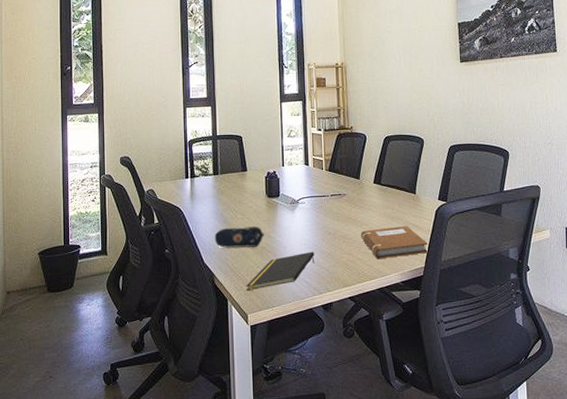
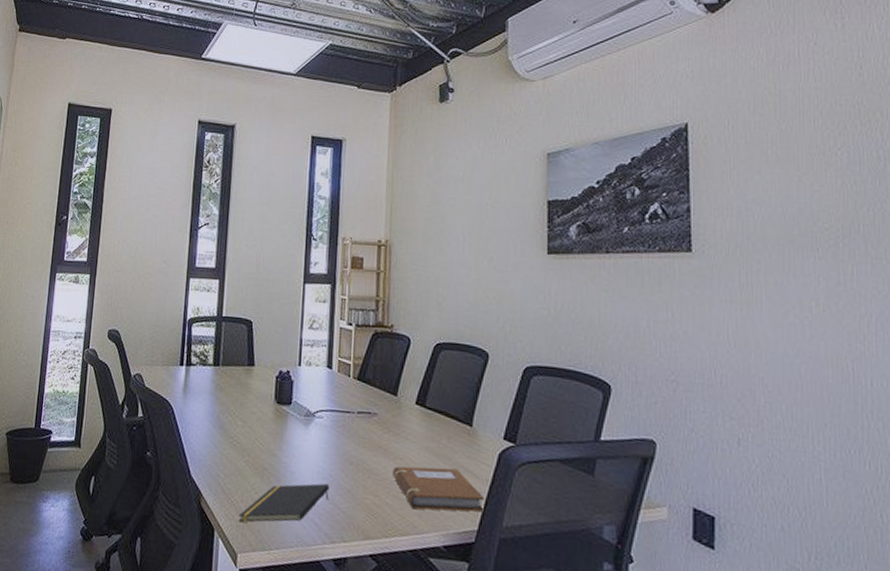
pencil case: present [214,227,264,248] -> none [206,435,268,466]

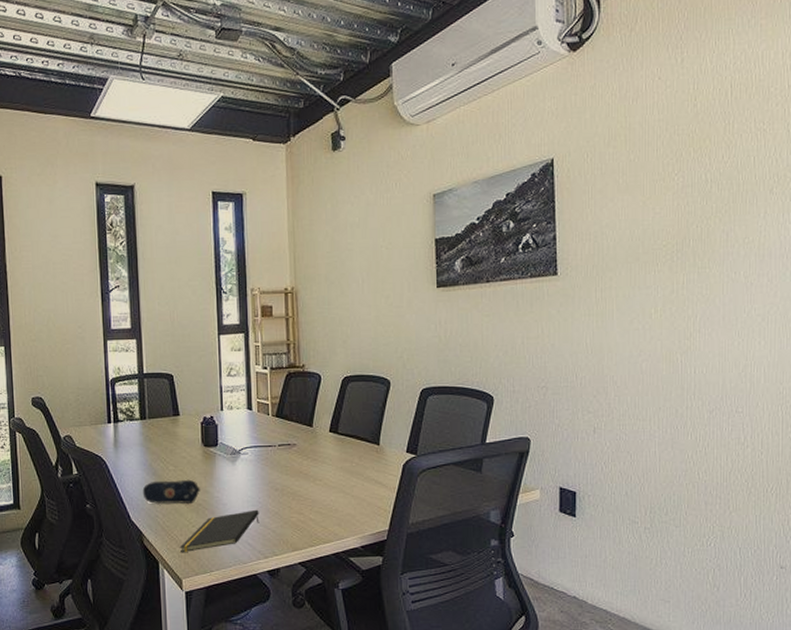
pencil case: none [206,435,268,466] -> present [142,480,200,504]
notebook: present [393,466,484,512] -> none [314,482,393,520]

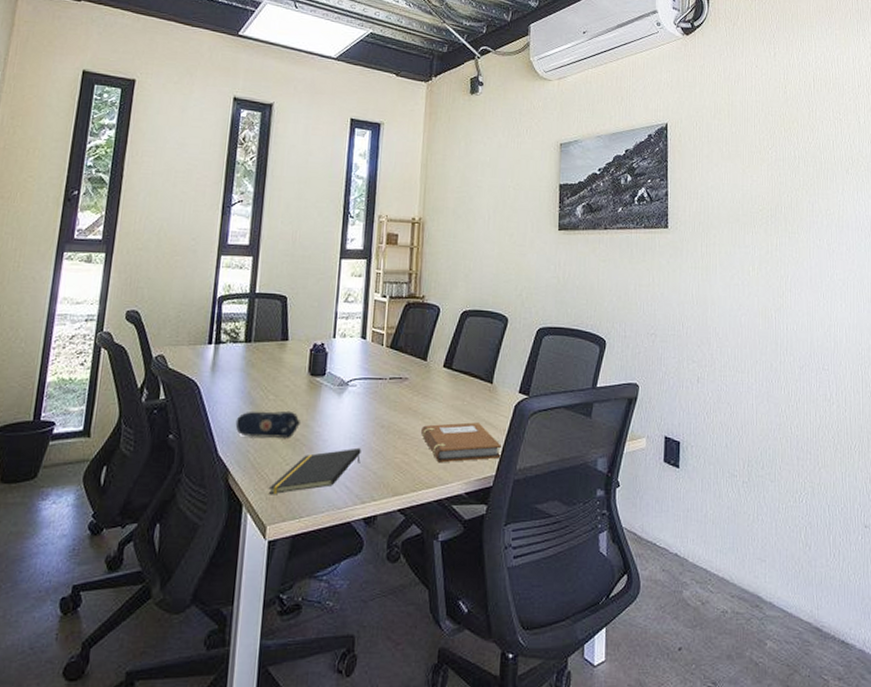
notebook: none [314,482,393,520] -> present [421,422,501,463]

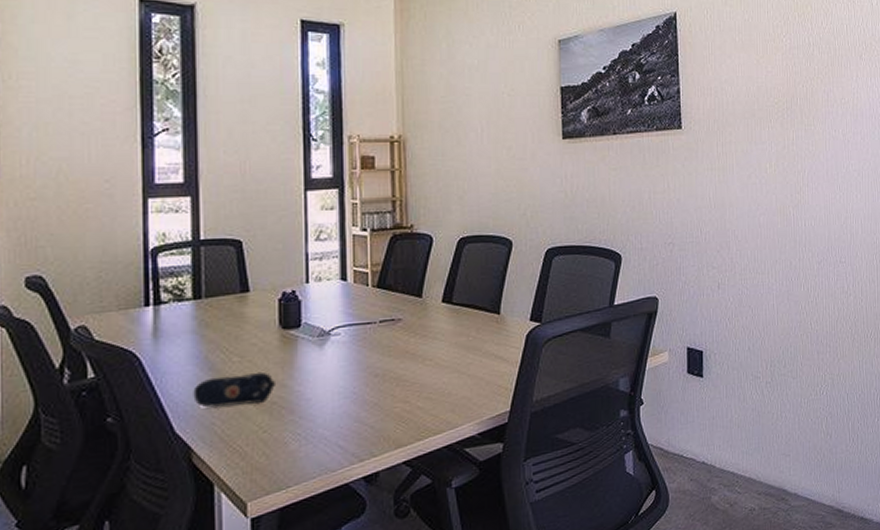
notepad: present [268,447,361,495] -> none [244,402,354,469]
notebook: present [421,422,501,463] -> none [422,358,515,406]

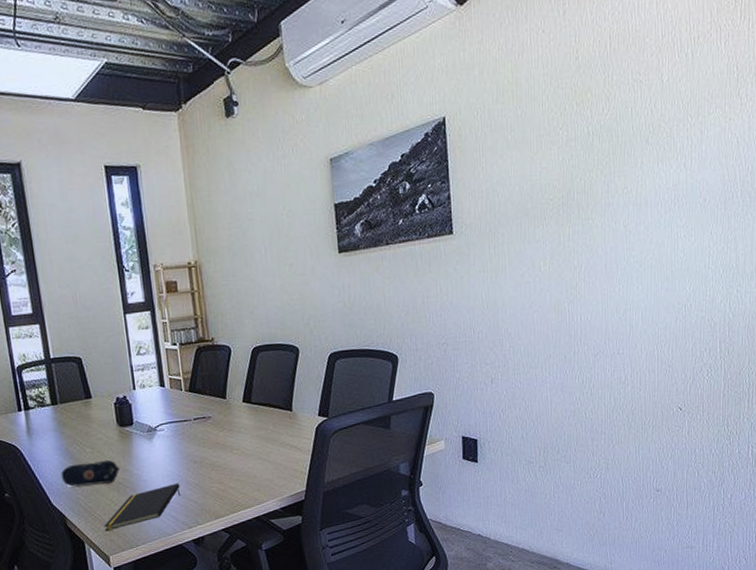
notepad: none [244,402,354,469] -> present [103,483,181,532]

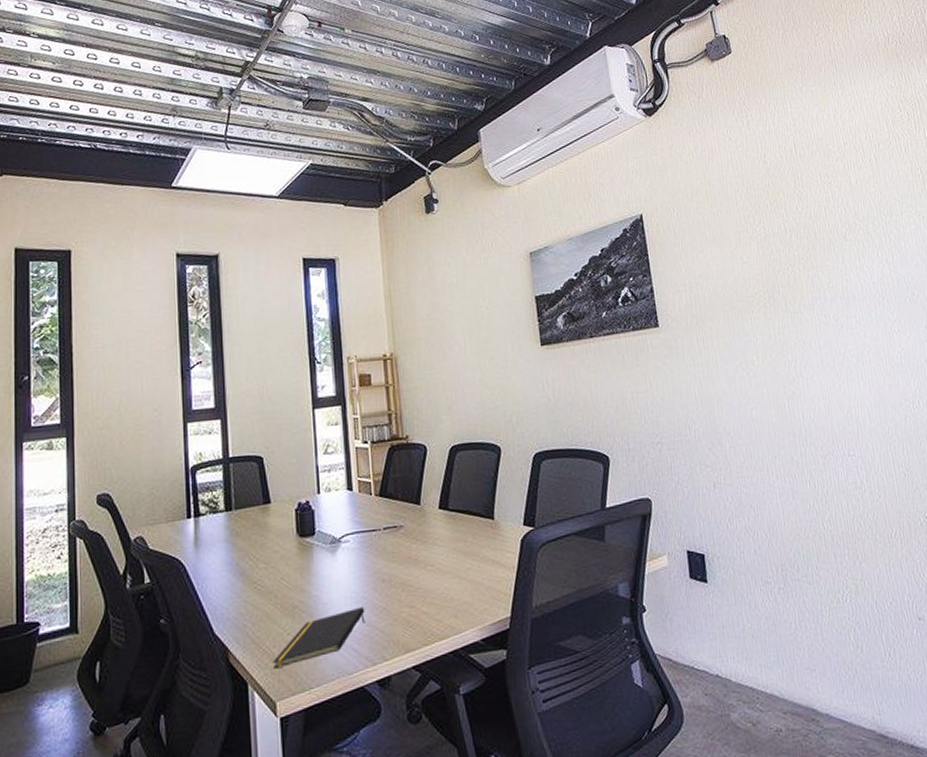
pencil case: present [61,460,119,487] -> none [228,578,296,611]

